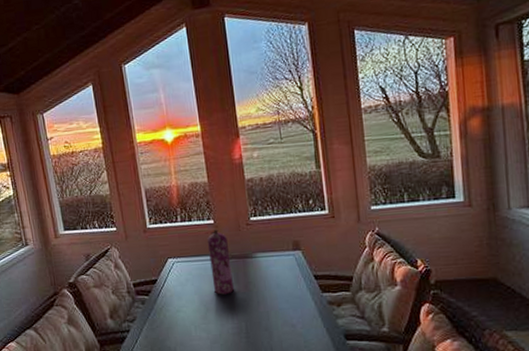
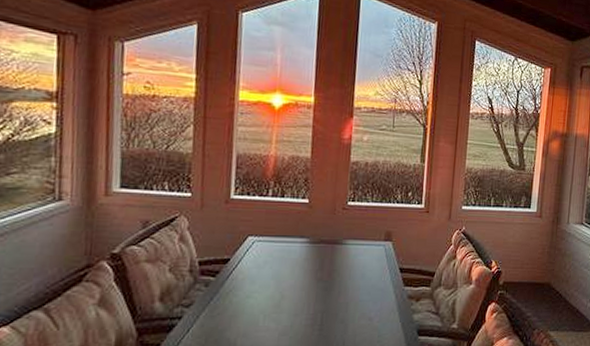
gas cylinder: present [206,229,234,295] -> none [294,210,320,282]

